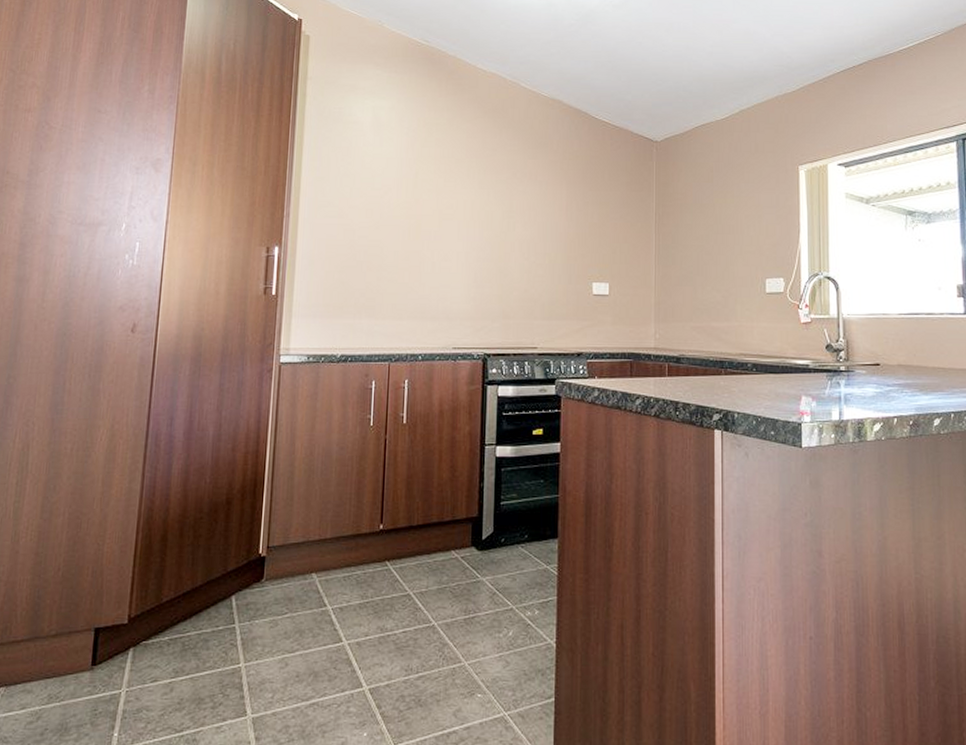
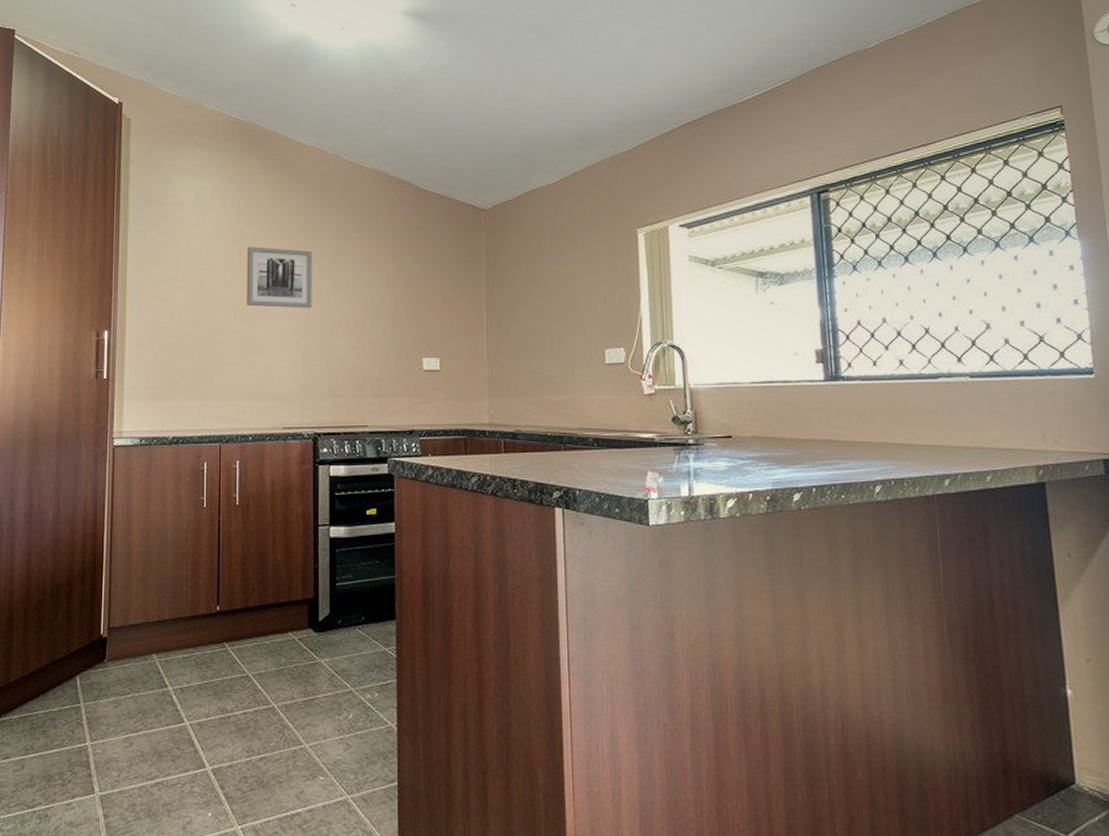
wall art: none [421,168,488,231] -> present [247,246,312,309]

